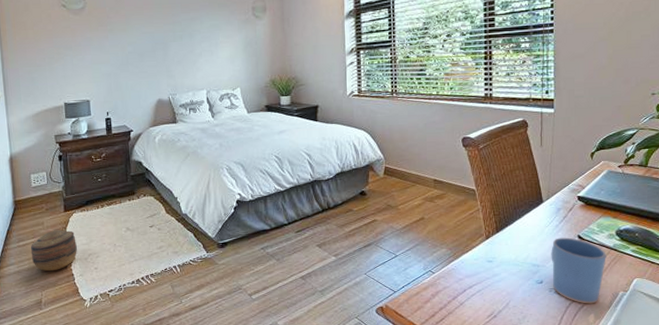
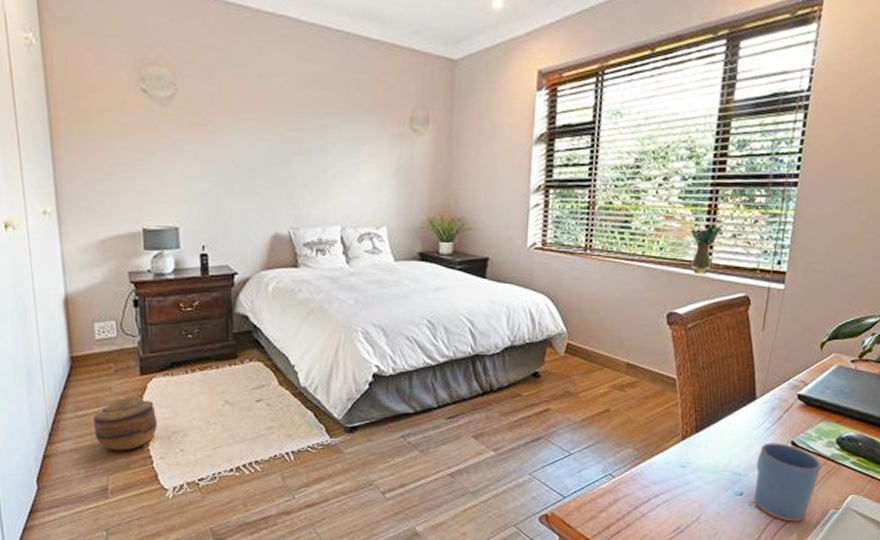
vase: none [473,66,499,106] -> present [691,223,723,274]

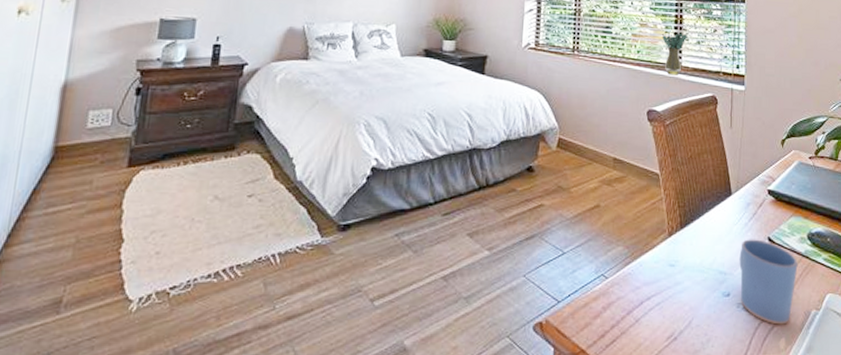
basket: present [92,398,157,451] -> none [61,193,137,255]

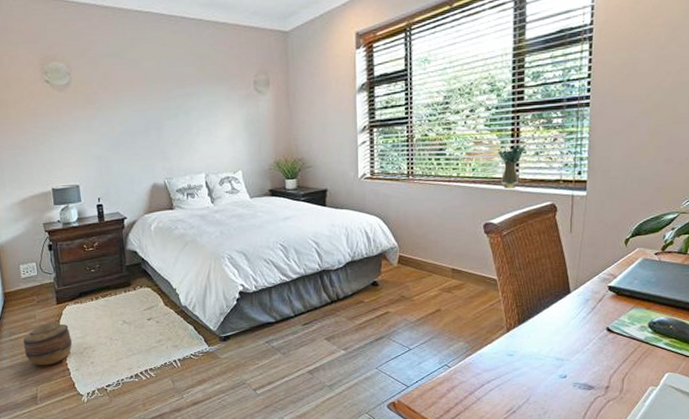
basket: none [61,193,137,255] -> present [23,323,72,366]
mug: present [739,239,798,325] -> none [576,330,637,399]

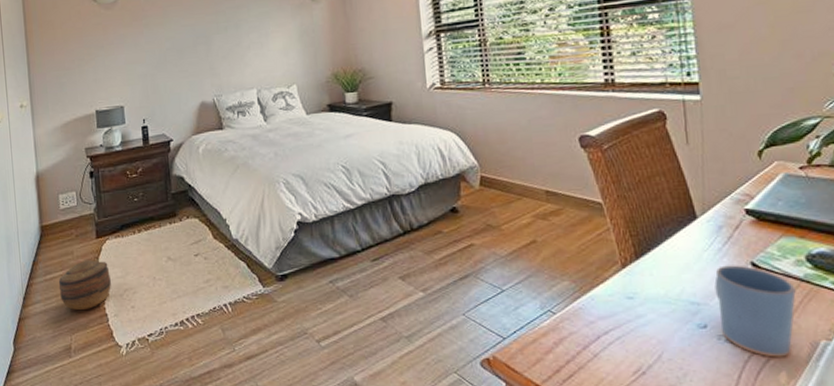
vase: present [498,144,527,189] -> none [587,44,621,95]
mug: none [576,330,637,399] -> present [714,265,796,357]

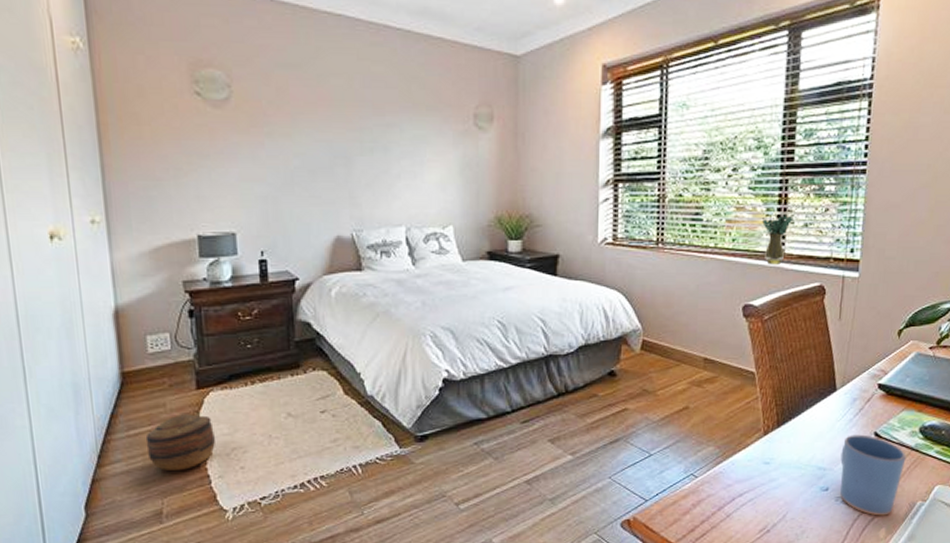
vase: none [587,44,621,95] -> present [762,213,795,265]

